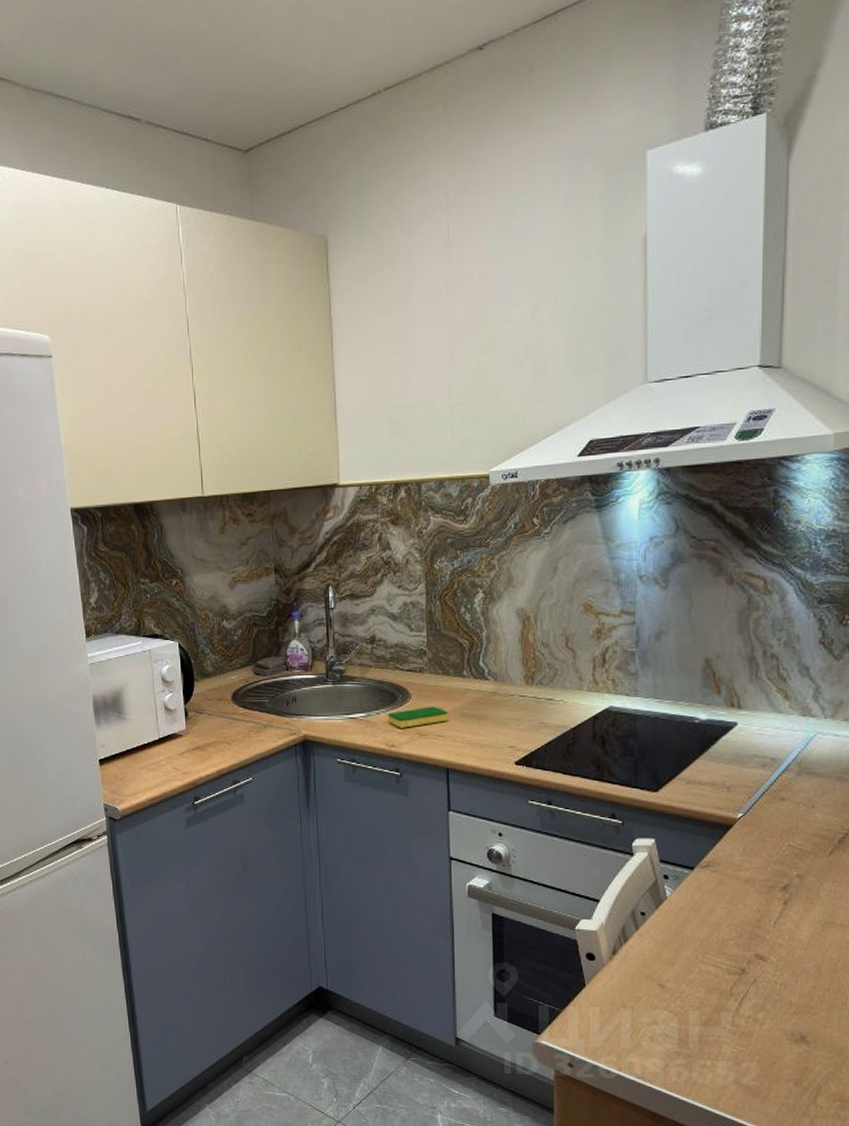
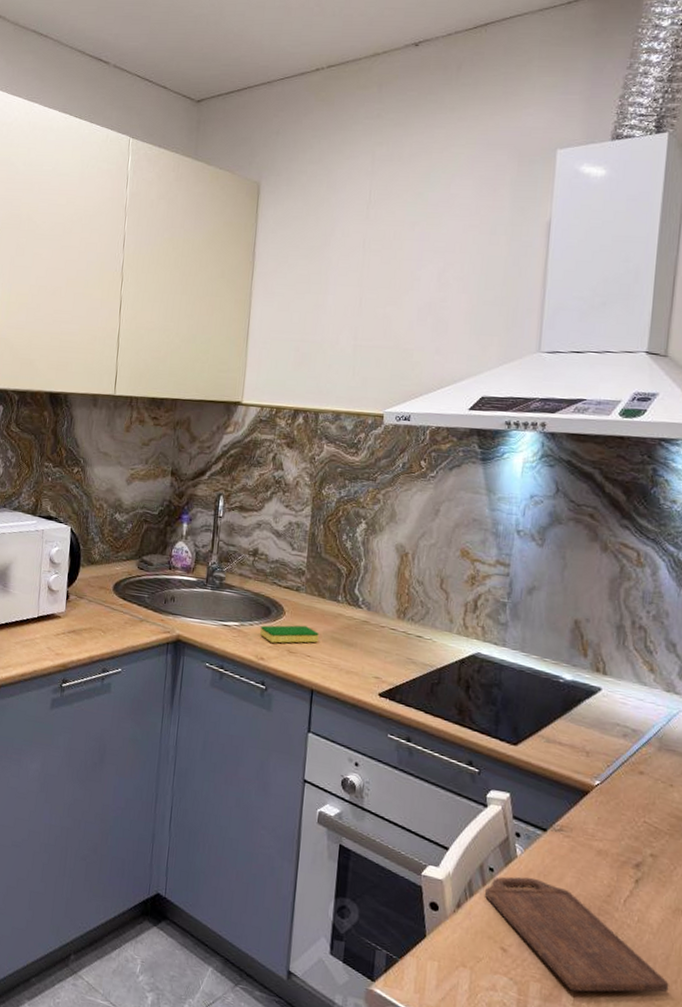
cutting board: none [639,915,822,1014] -> present [485,876,669,993]

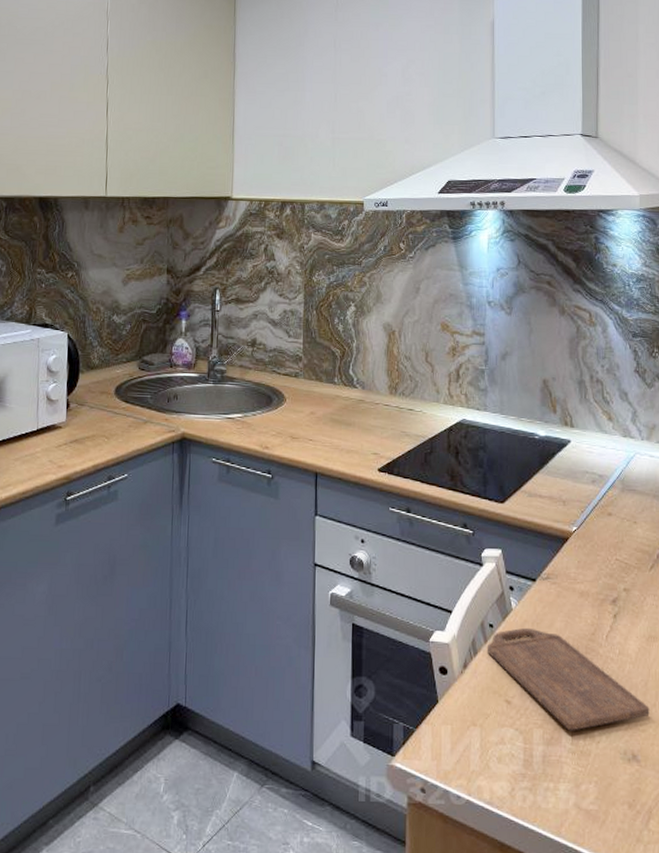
dish sponge: present [260,625,319,643] -> none [263,410,319,431]

